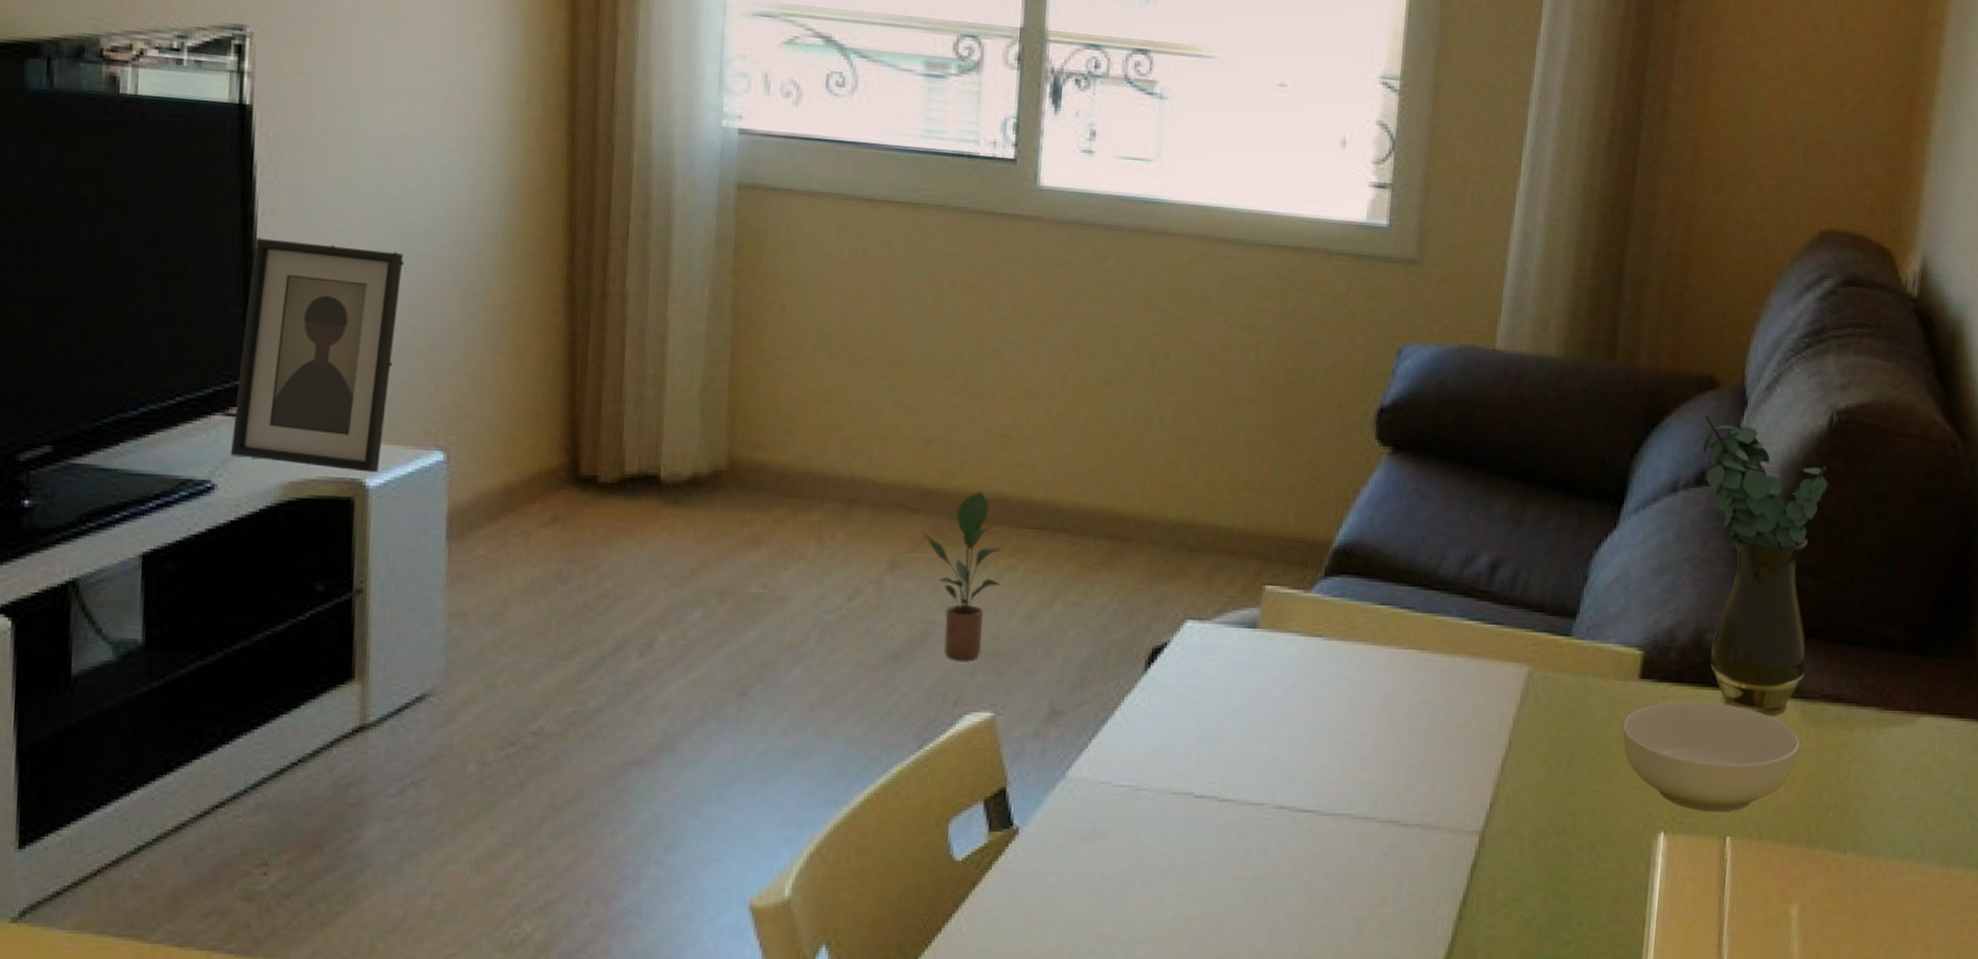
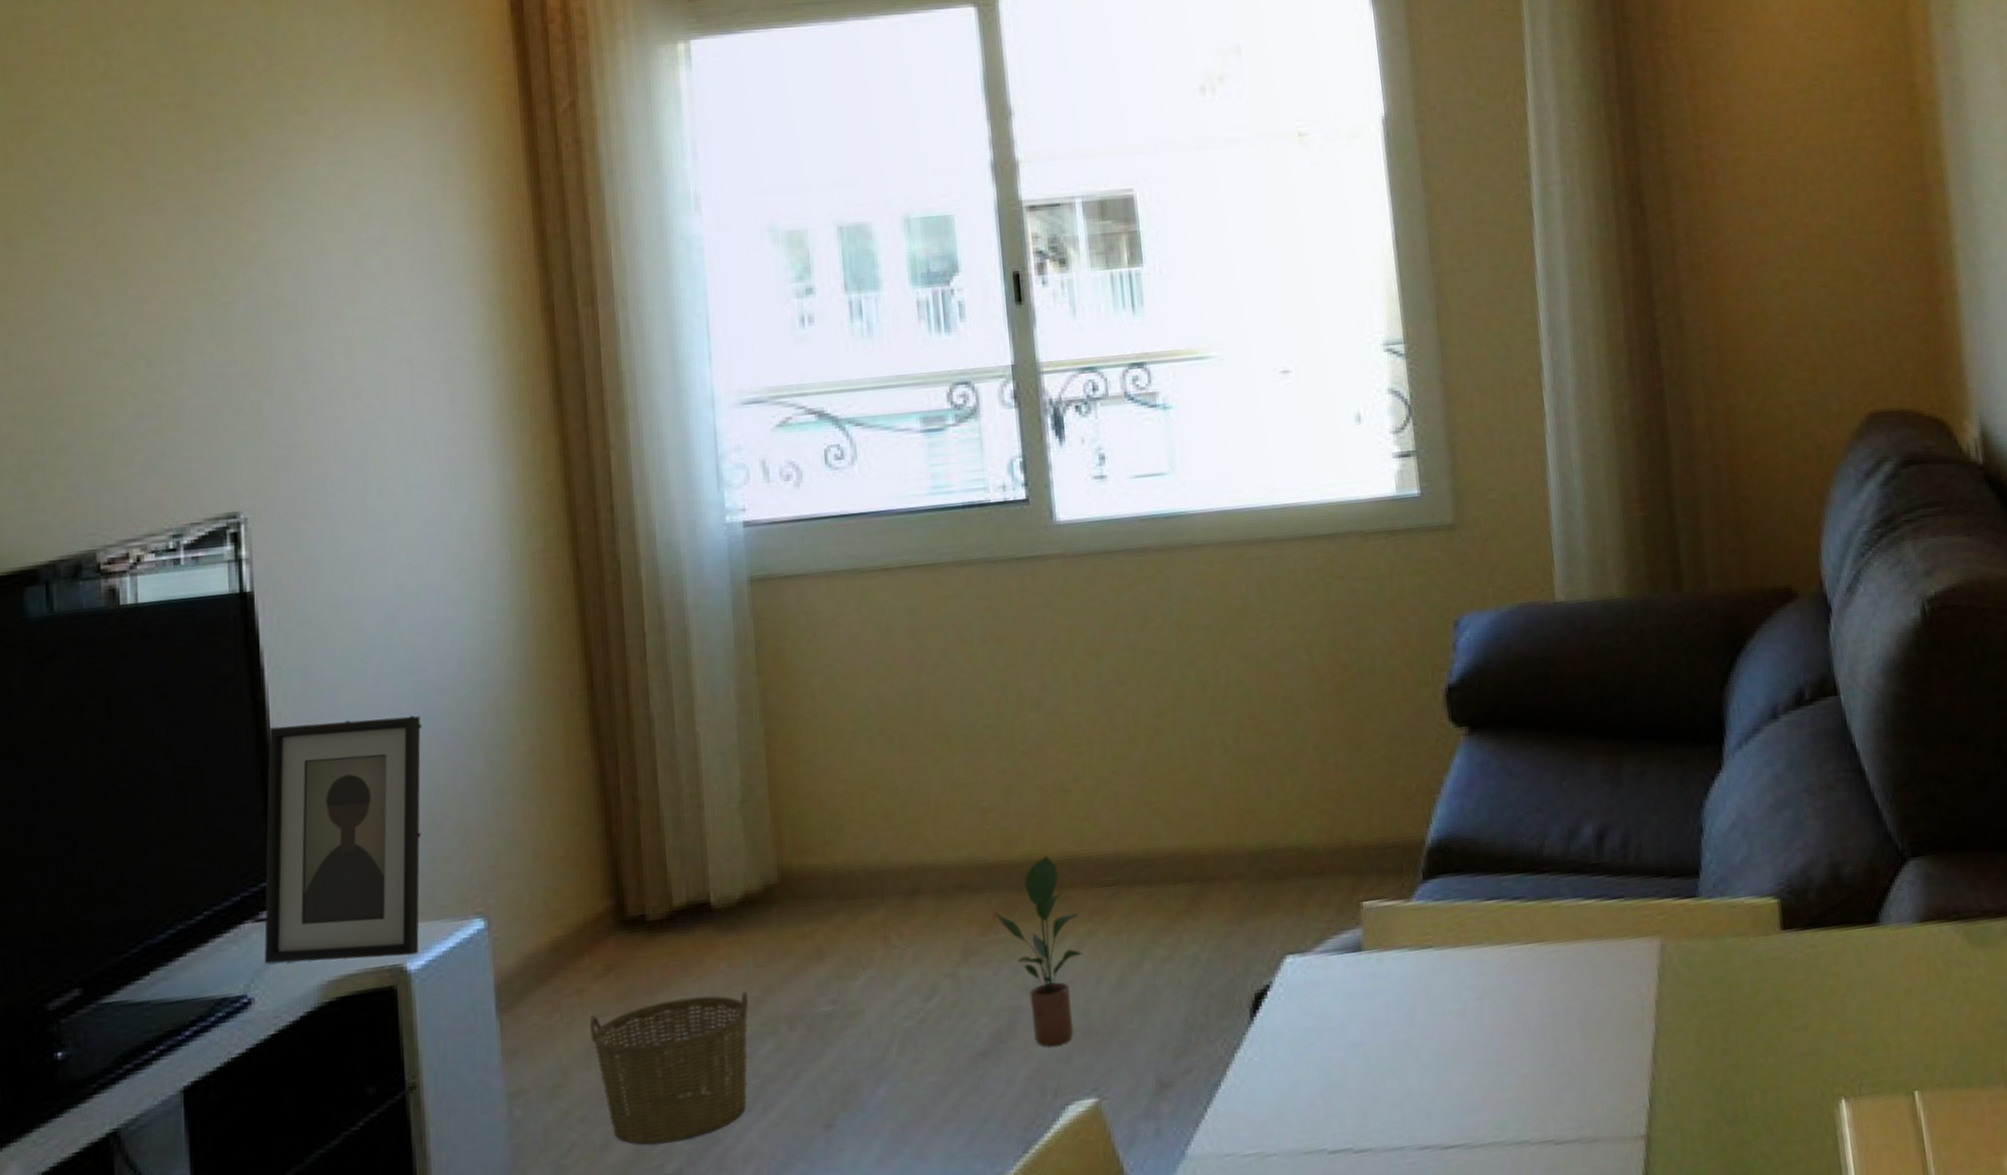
basket: none [531,557,684,682] -> present [589,991,748,1145]
bowl: present [1622,701,1801,812] -> none [1773,941,1972,1068]
vase: present [1702,415,1828,716] -> none [1790,624,1959,947]

